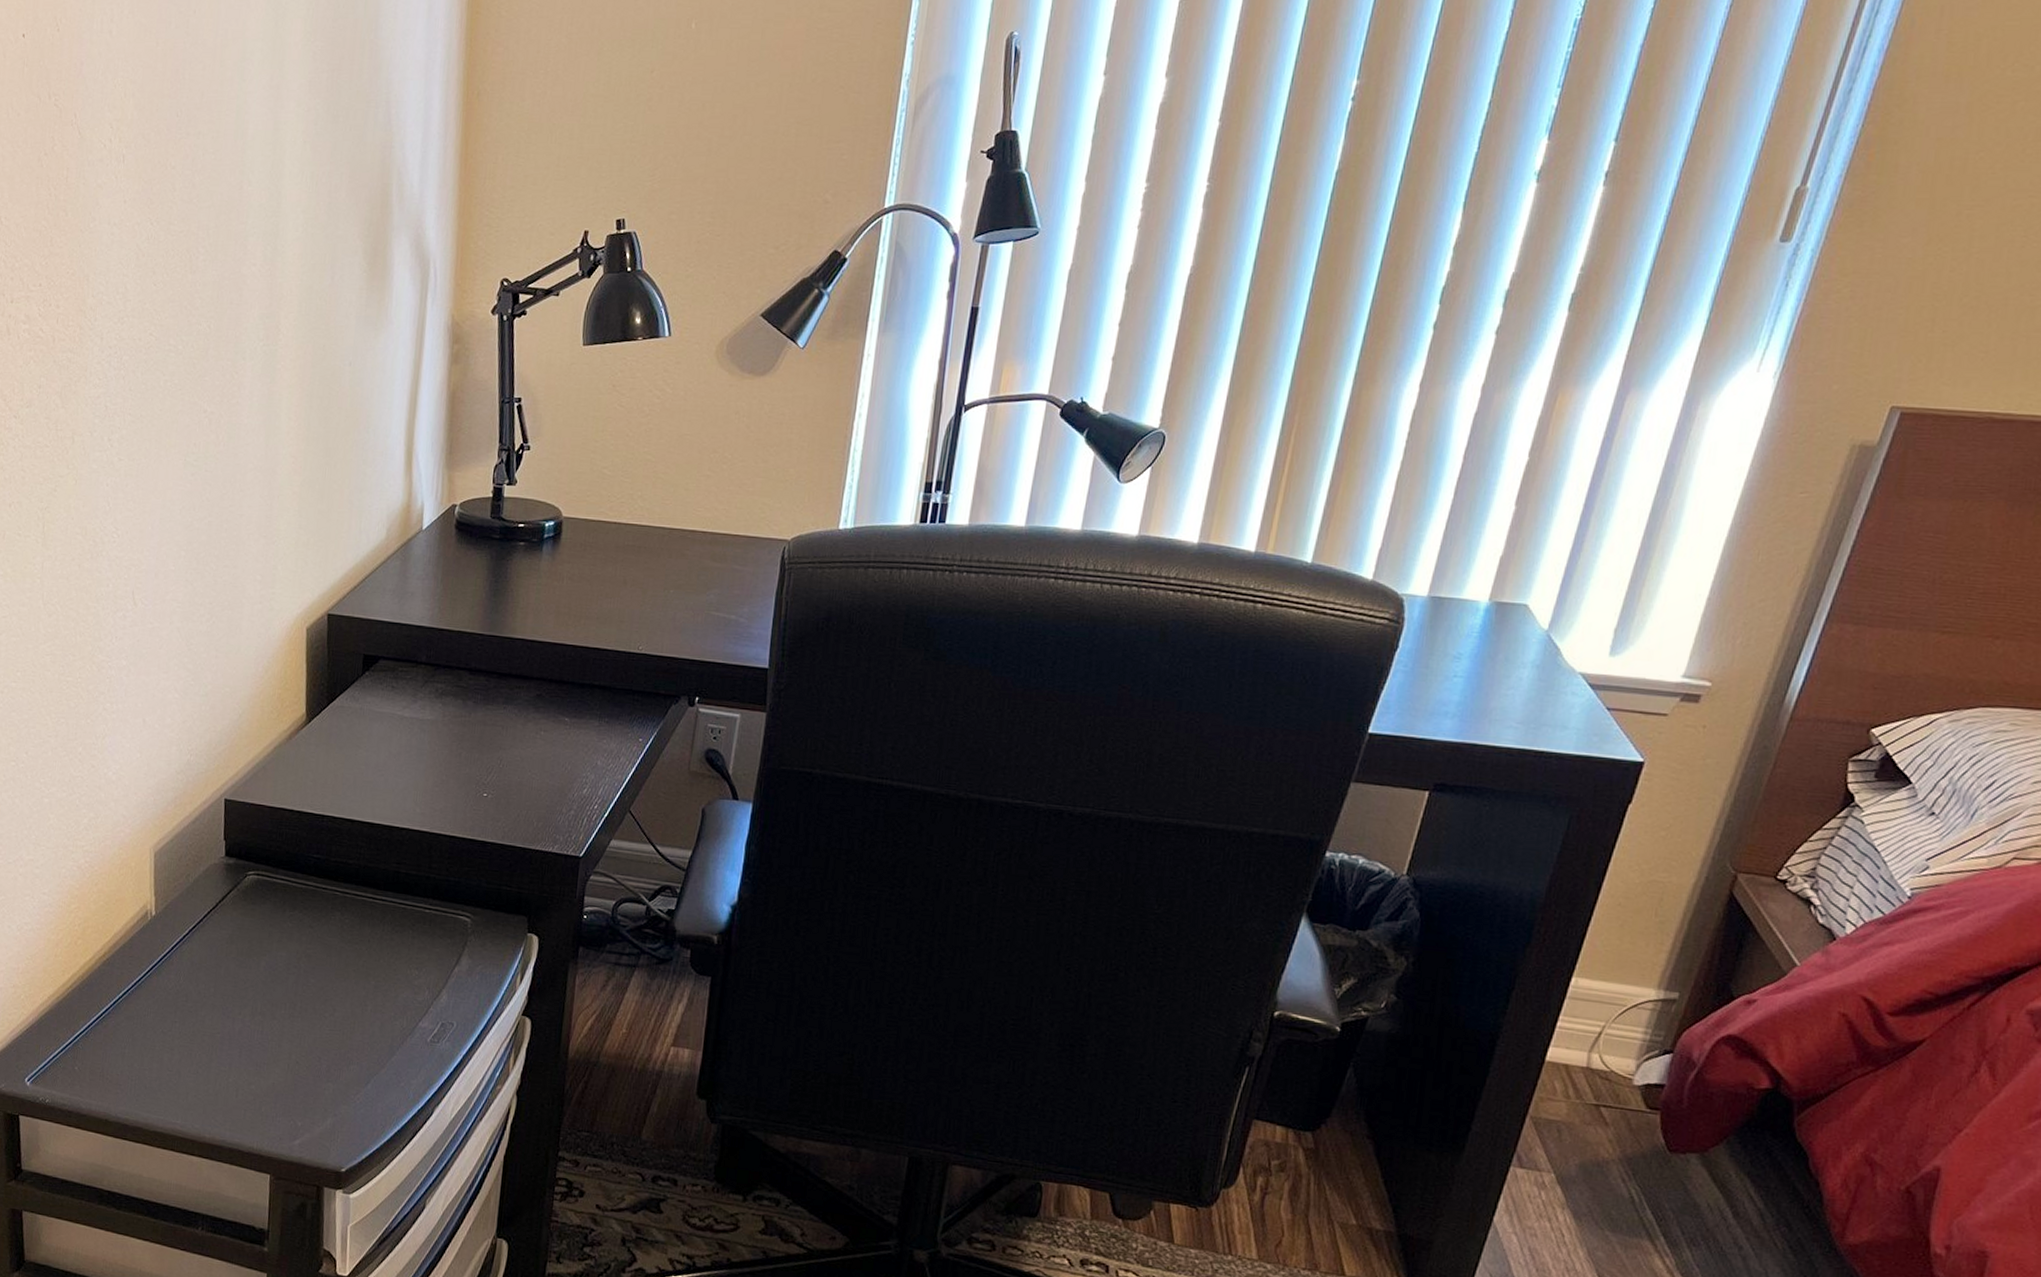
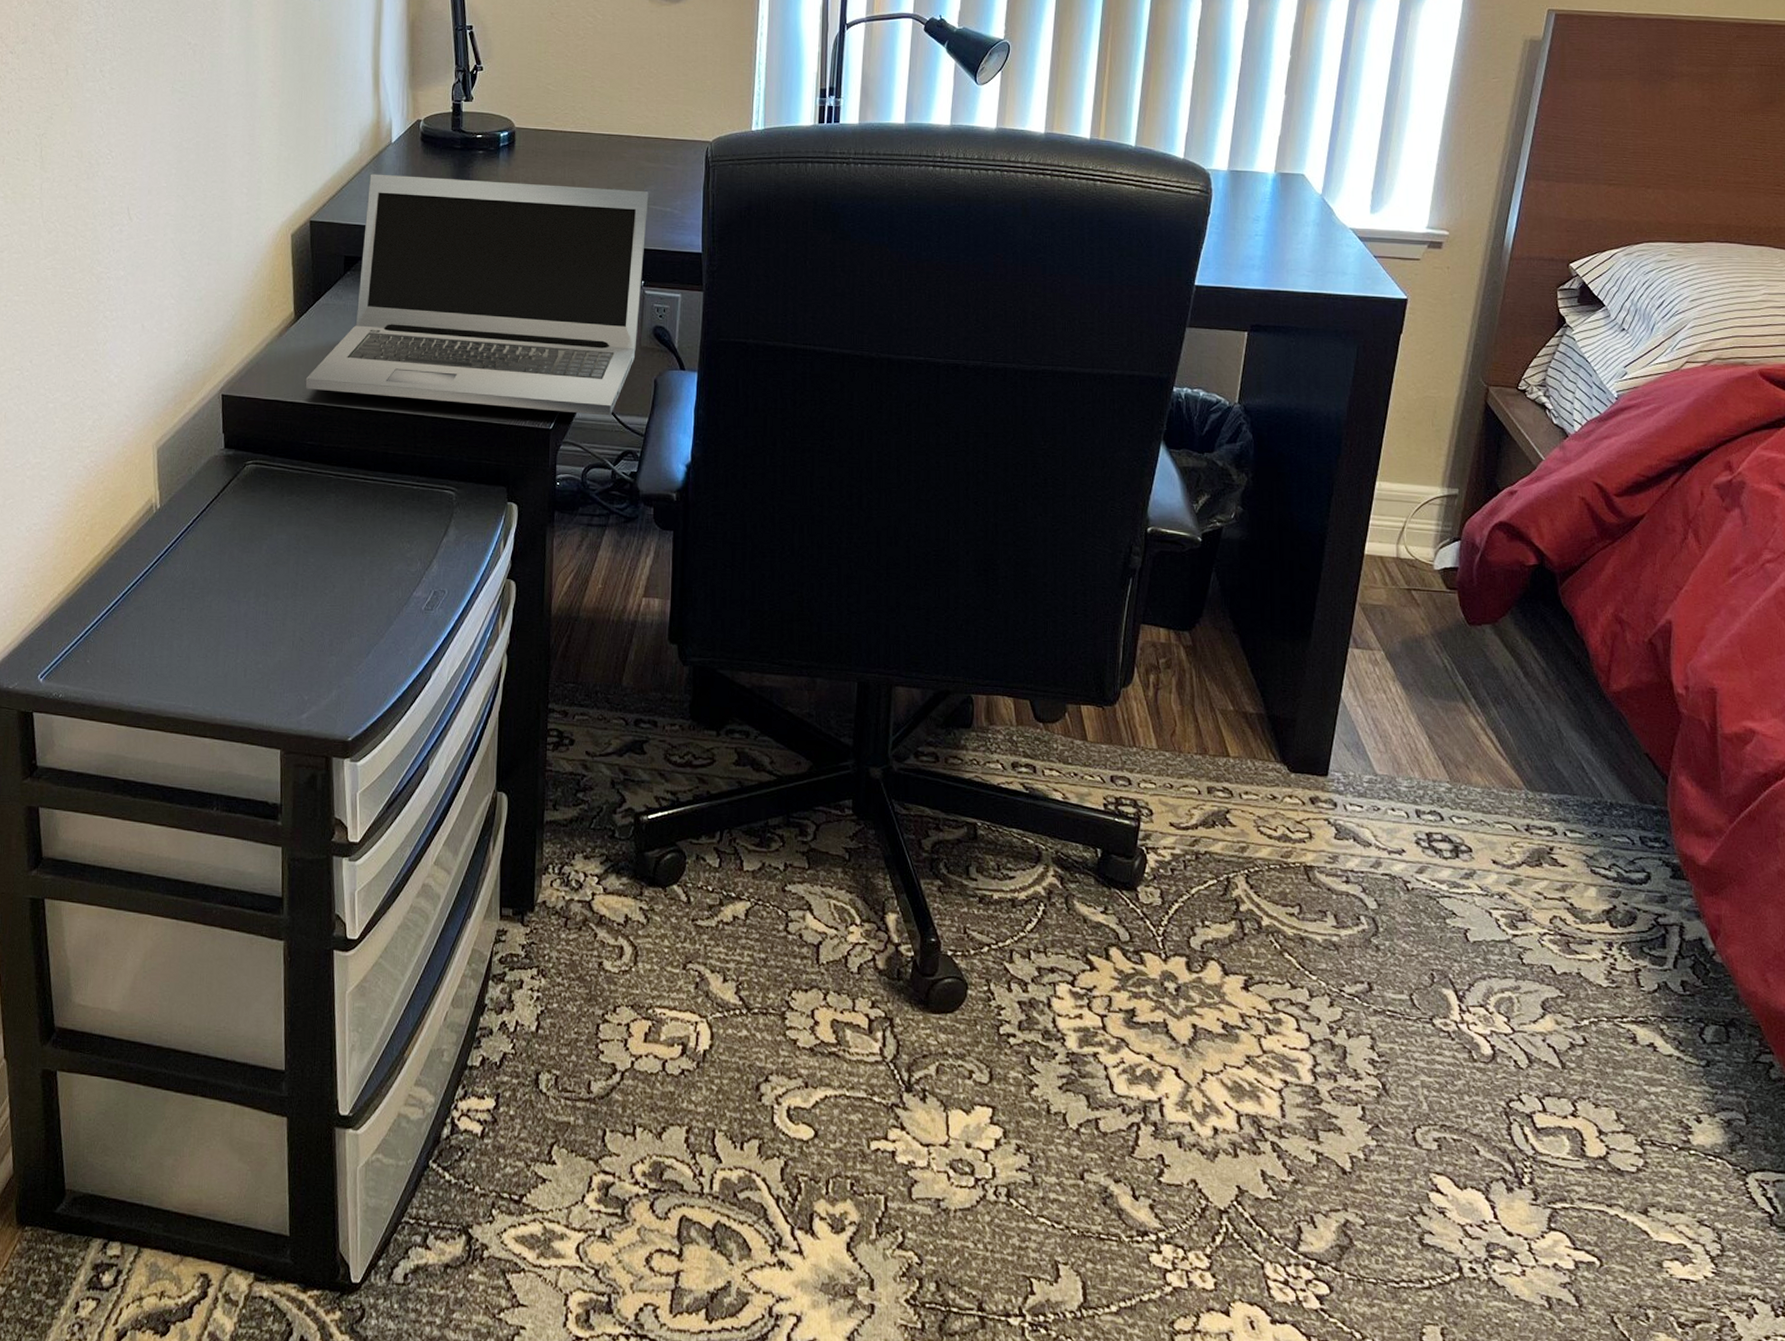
laptop: none [314,564,712,846] -> present [305,174,649,416]

